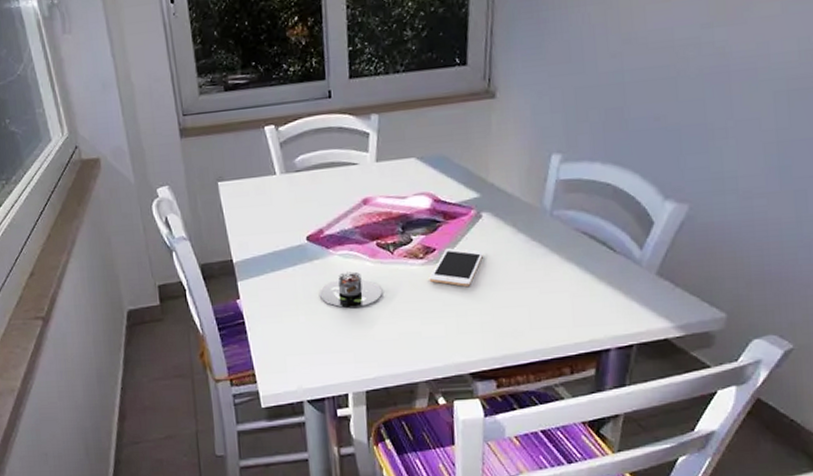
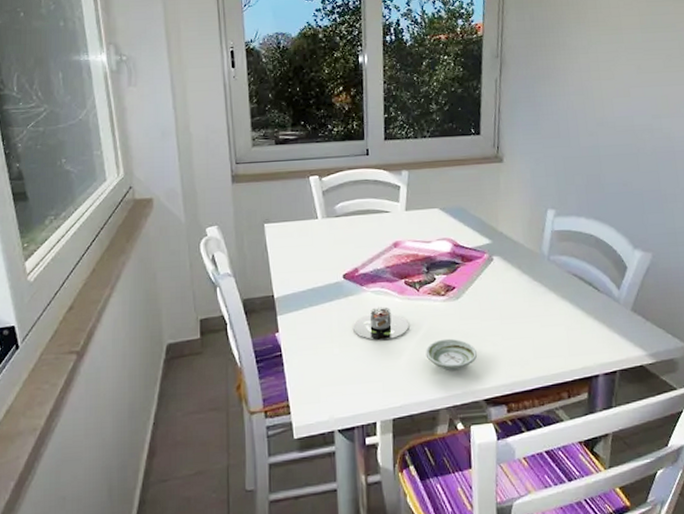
saucer: none [401,306,462,341] -> present [425,338,478,370]
cell phone: present [429,248,484,287] -> none [449,286,495,321]

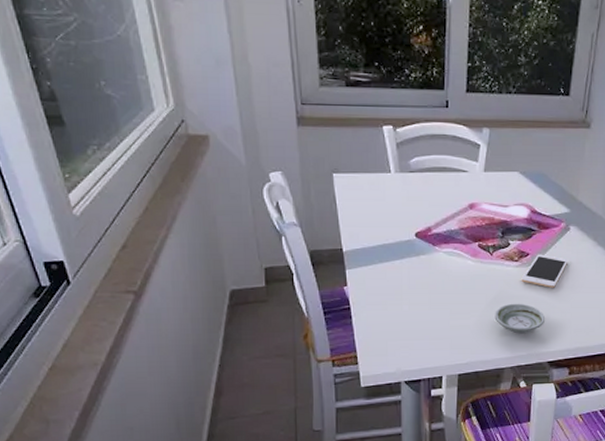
candle: present [353,307,408,340] -> none [424,268,479,300]
cell phone: none [449,286,495,321] -> present [521,254,569,288]

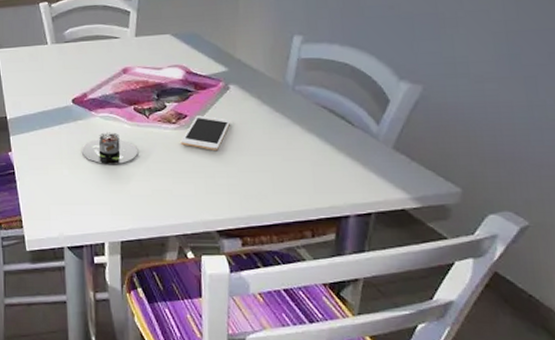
candle: none [424,268,479,300] -> present [82,132,137,164]
saucer: present [494,303,546,333] -> none [155,167,211,199]

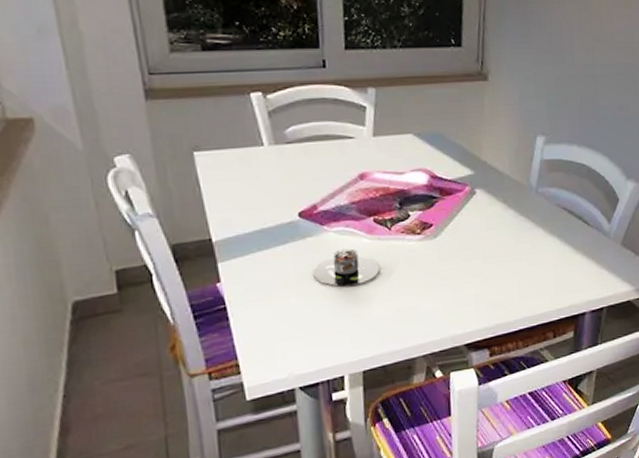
cell phone: present [180,115,231,151] -> none [426,223,478,261]

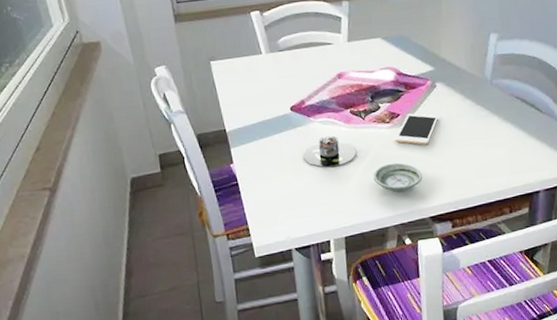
saucer: none [399,281,458,316] -> present [373,162,423,192]
cell phone: none [426,223,478,261] -> present [394,113,439,145]

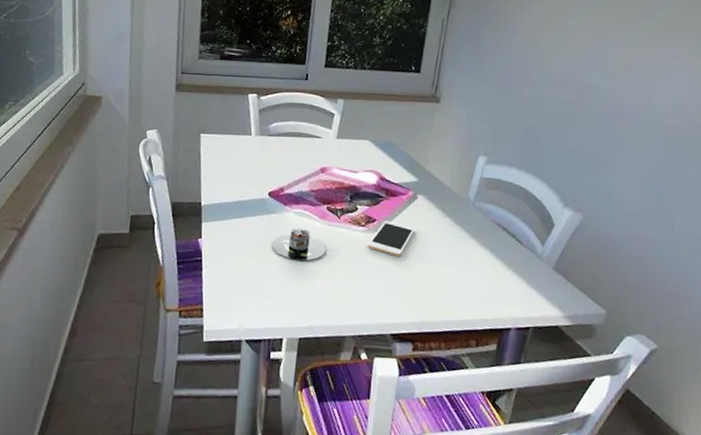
saucer: present [373,162,423,192] -> none [338,268,390,301]

